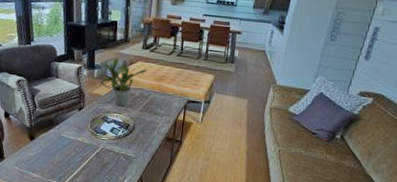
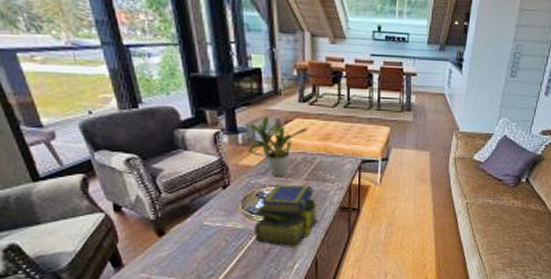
stack of books: none [97,112,148,167] -> present [254,184,318,249]

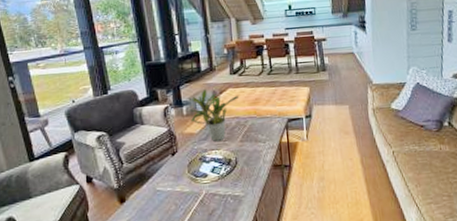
stack of books: present [254,184,318,249] -> none [198,146,254,209]

